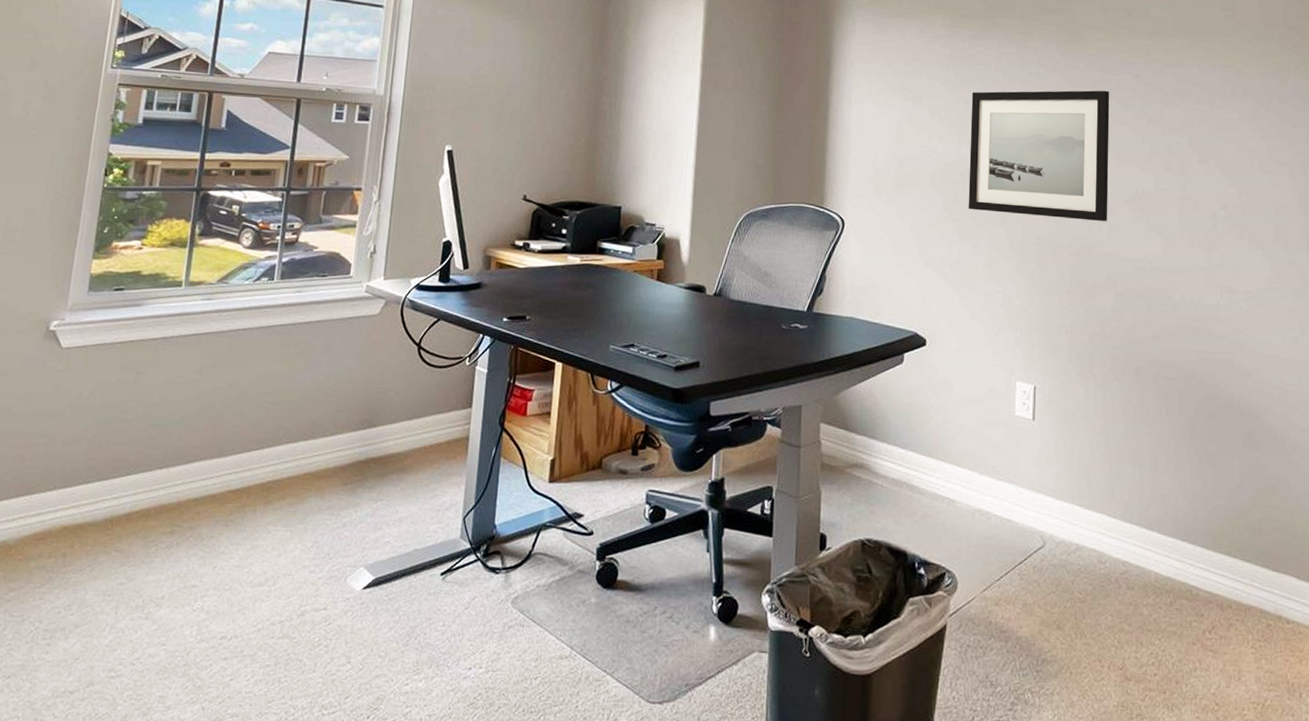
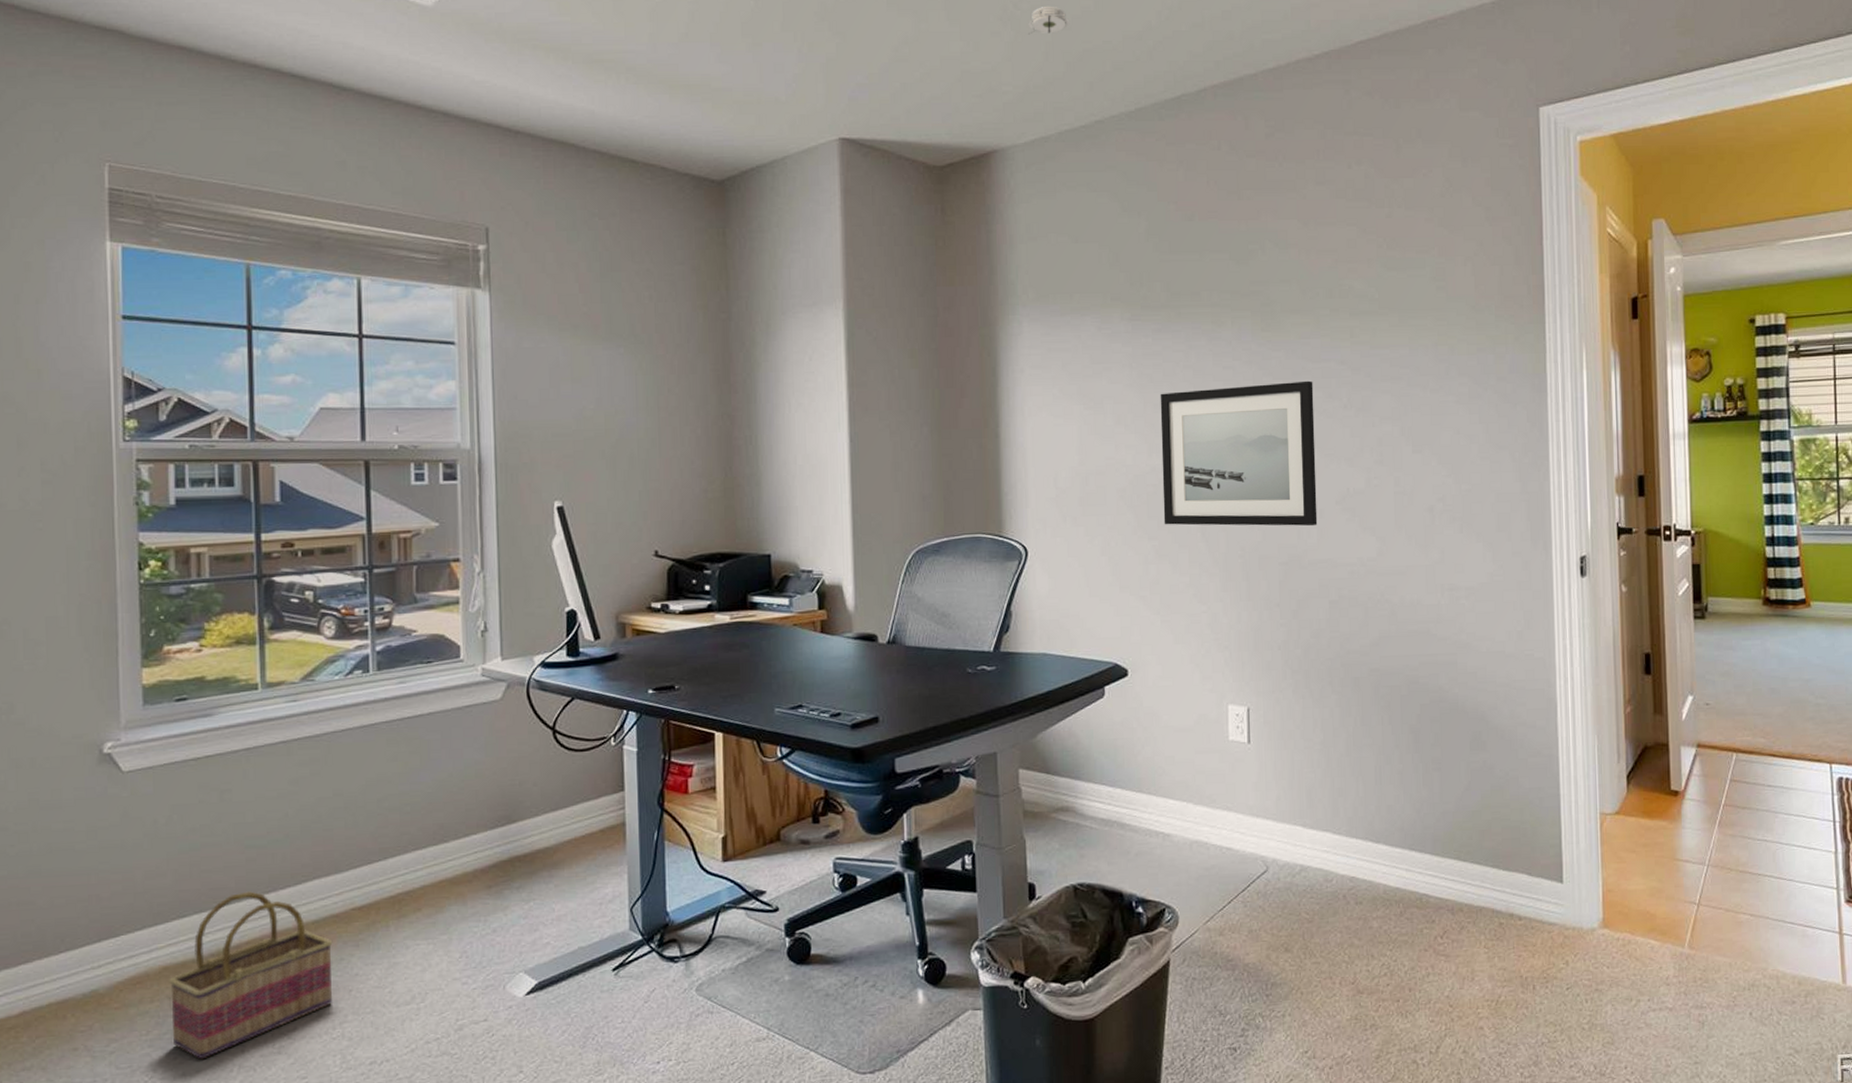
basket: none [60,465,207,617] -> present [169,891,333,1060]

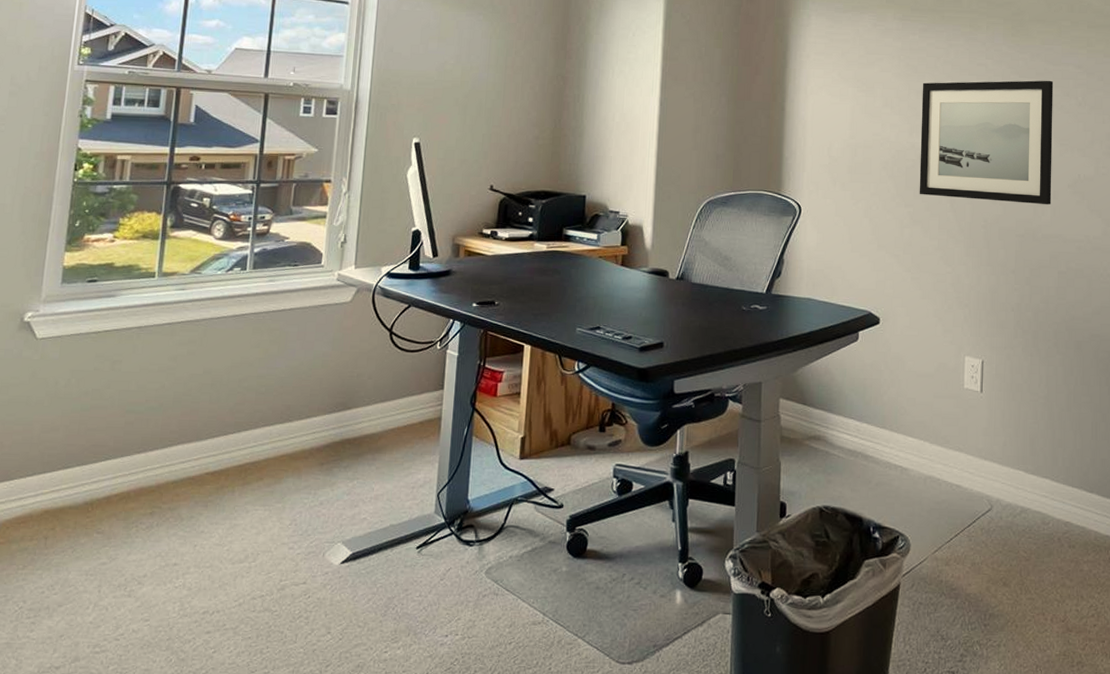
basket: present [169,891,333,1060] -> none [43,450,187,596]

